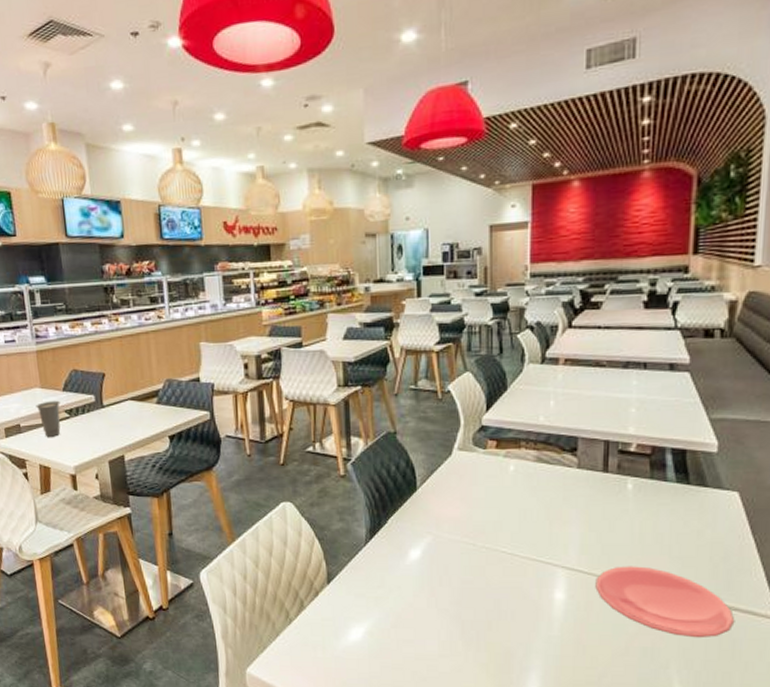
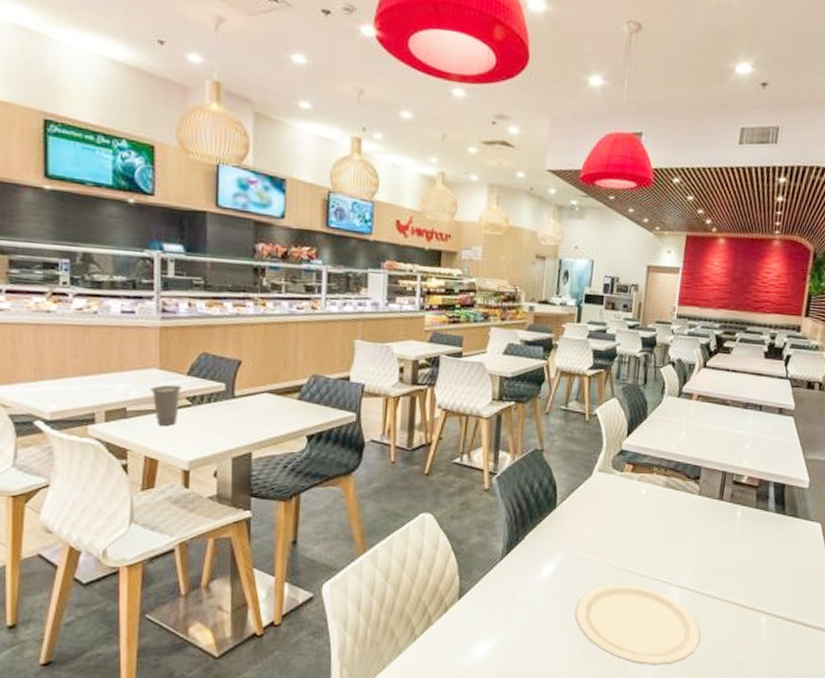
plate: none [449,565,596,651] -> present [575,583,701,665]
saucer: present [595,566,735,638] -> none [702,586,809,652]

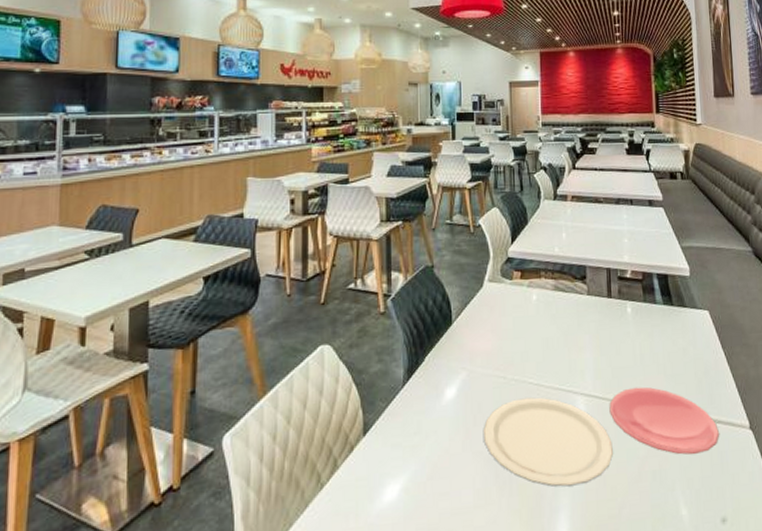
cup: present [150,384,182,426] -> none [49,240,80,283]
saucer: none [702,586,809,652] -> present [609,387,720,455]

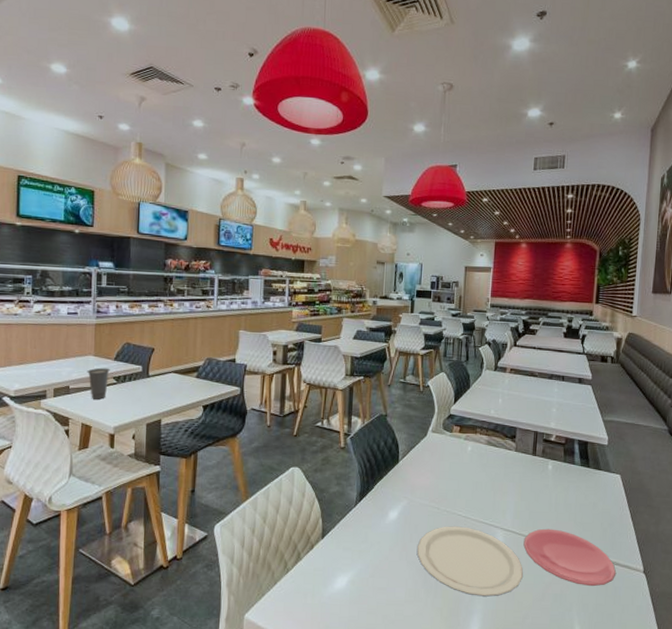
cup: none [49,240,80,283] -> present [87,367,110,400]

